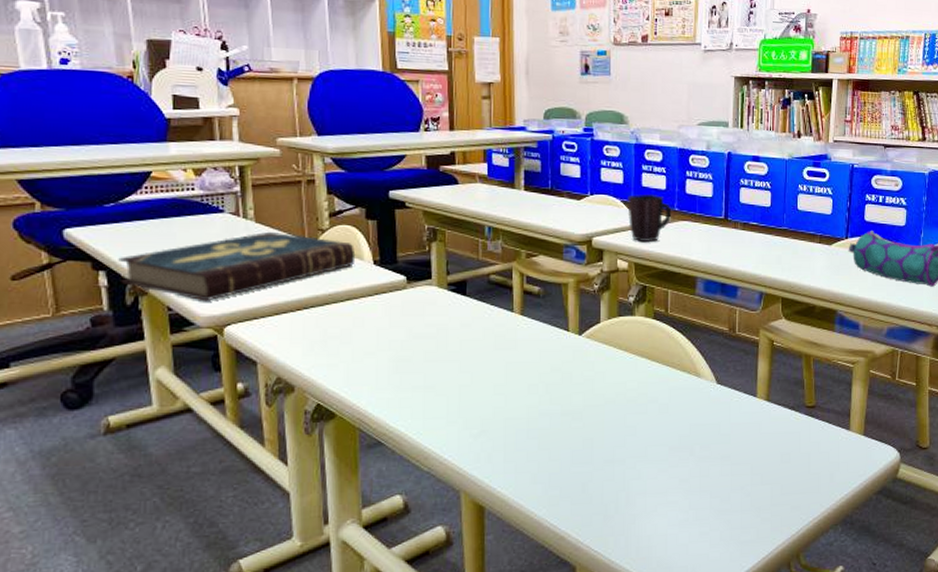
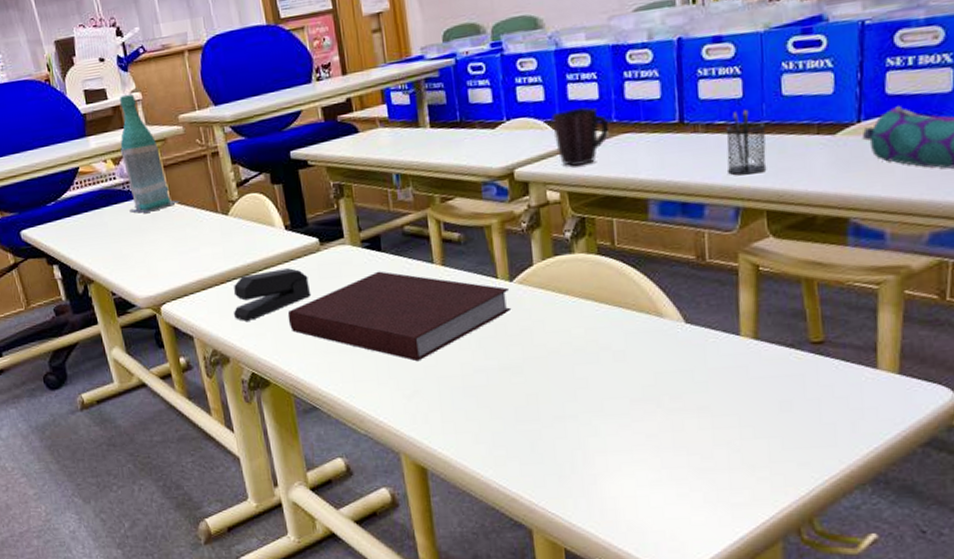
book: present [118,231,356,302] -> none [66,209,268,284]
bottle: none [205,108,265,229] -> present [120,94,180,213]
stapler: none [305,302,392,352] -> present [233,268,312,322]
notebook: none [364,314,578,403] -> present [287,271,512,362]
pencil holder: none [756,215,785,267] -> present [725,109,767,176]

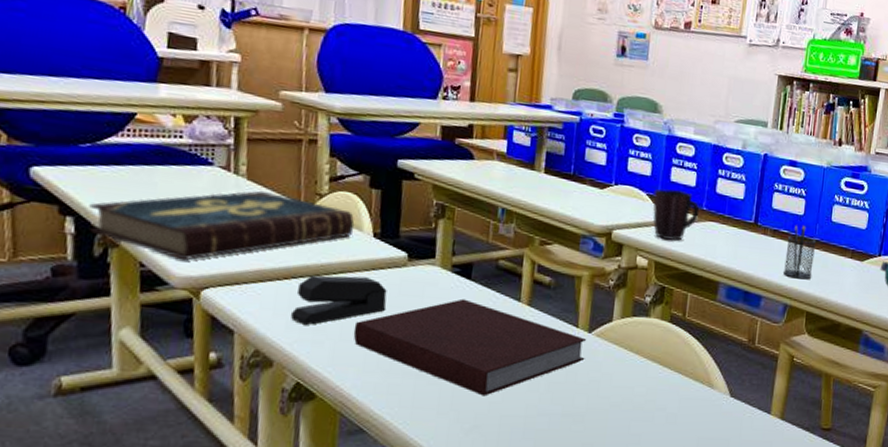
book: none [66,209,268,284] -> present [89,190,355,261]
bottle: present [120,94,180,213] -> none [190,52,258,184]

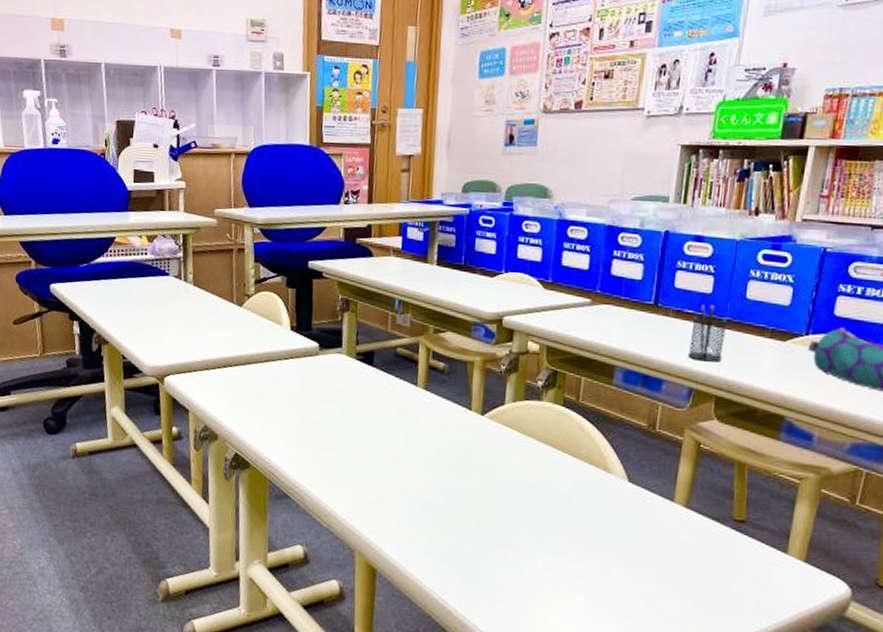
book: present [89,190,355,261] -> none [88,294,276,353]
stapler: present [290,275,387,326] -> none [229,363,303,407]
notebook: present [353,298,587,397] -> none [277,383,480,471]
mug: present [653,189,700,241] -> none [544,273,593,325]

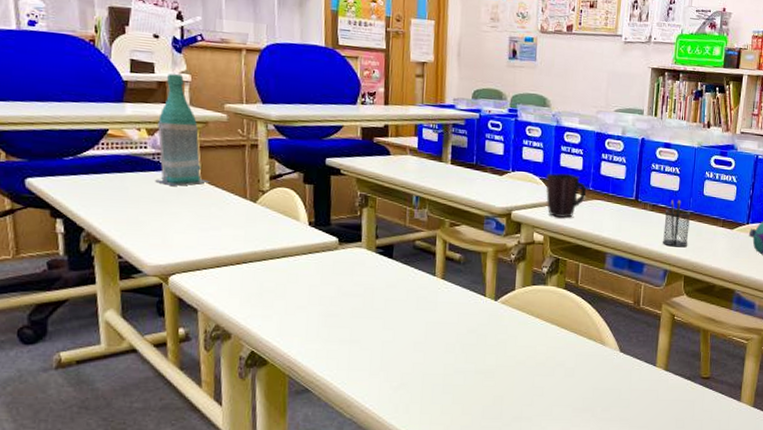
bottle: none [154,182,201,290] -> present [155,74,210,186]
mug: none [544,273,593,325] -> present [546,173,587,218]

